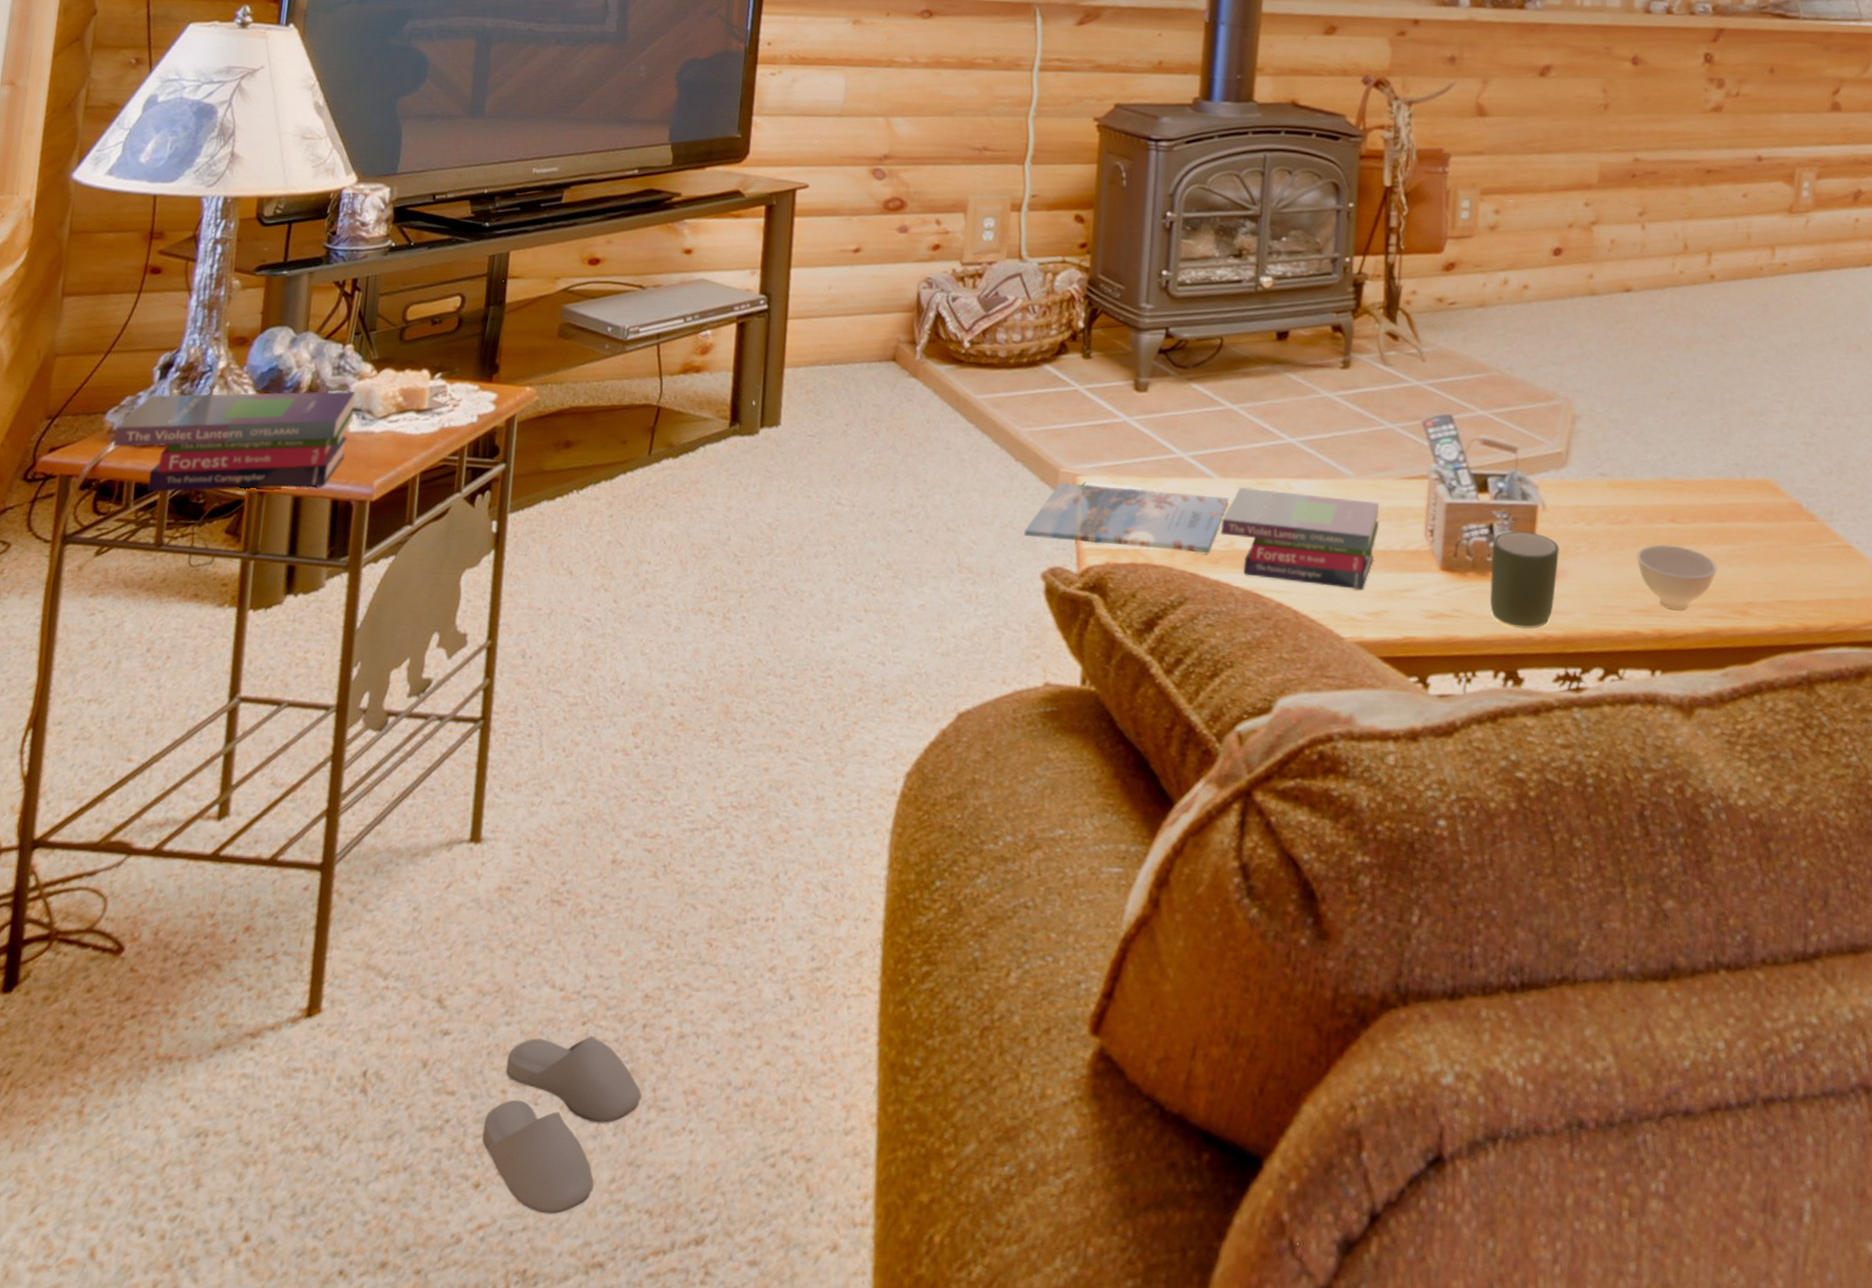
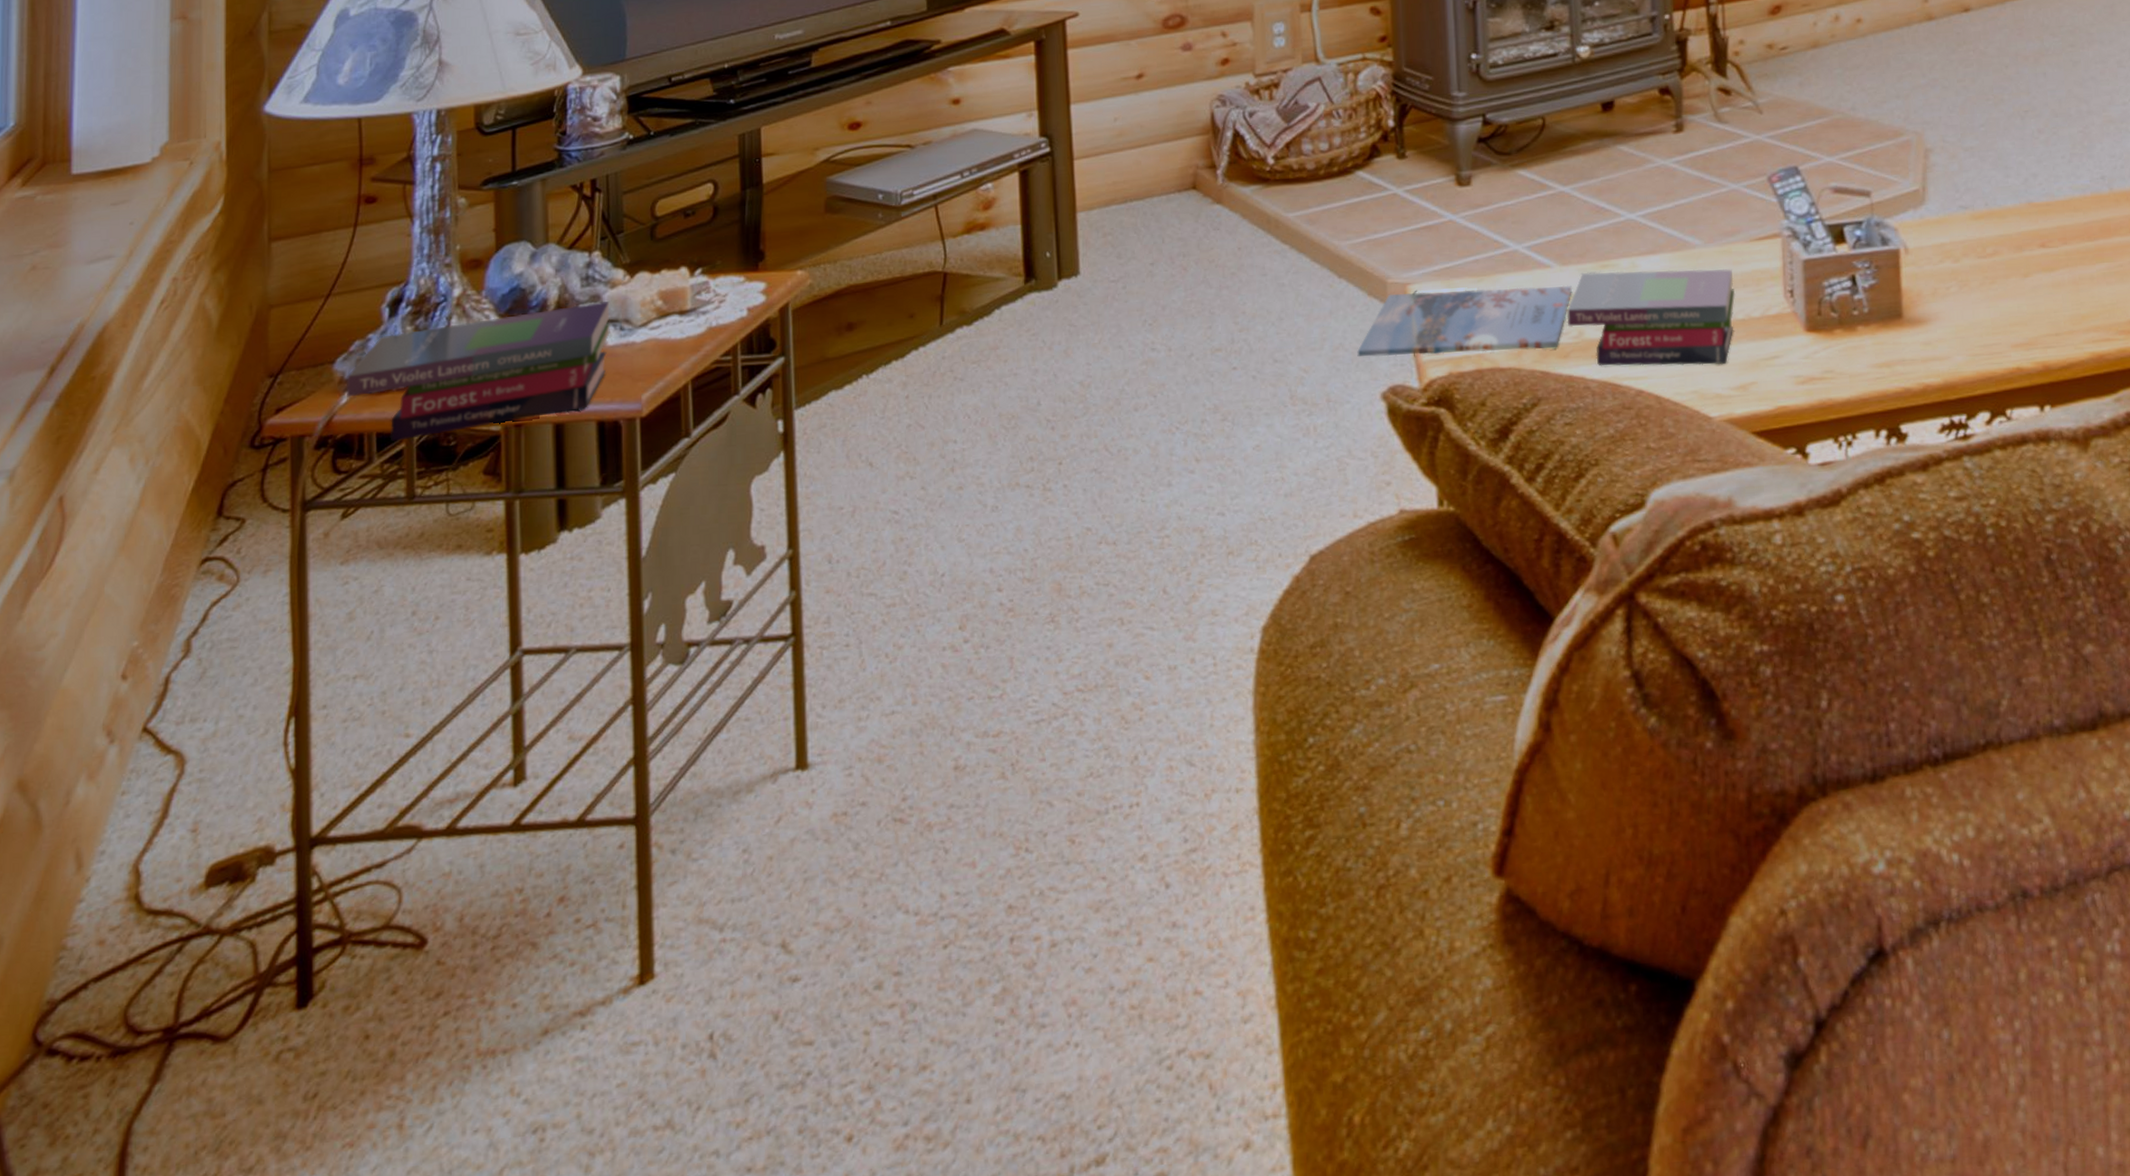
slippers: present [482,1035,642,1215] -> none [849,958,1018,1158]
mug: present [1490,531,1559,630] -> none [1857,278,1929,382]
bowl: present [1636,544,1718,611] -> none [2009,271,2096,340]

